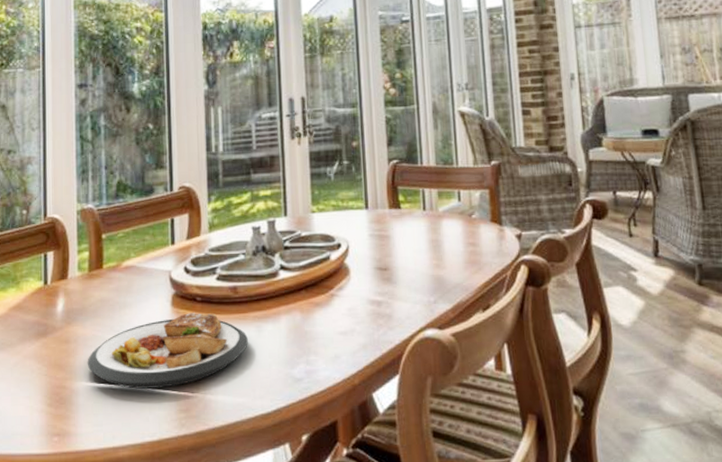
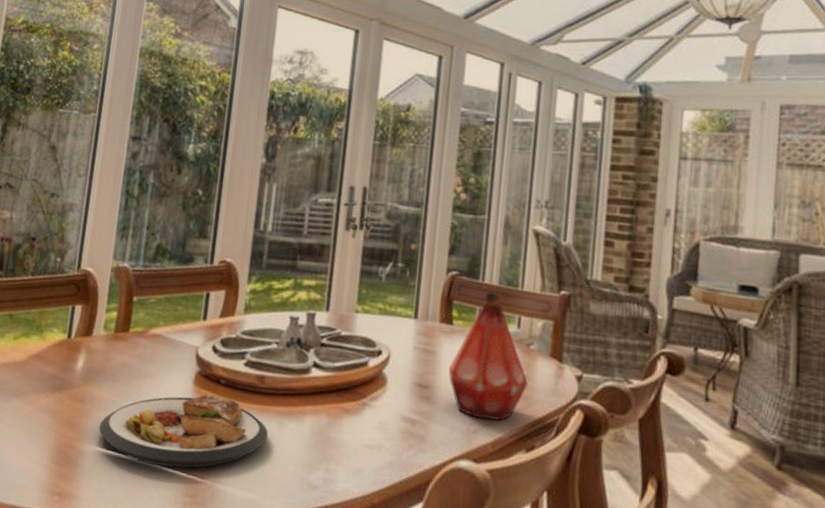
bottle: none [403,173,476,289] -> present [448,291,529,421]

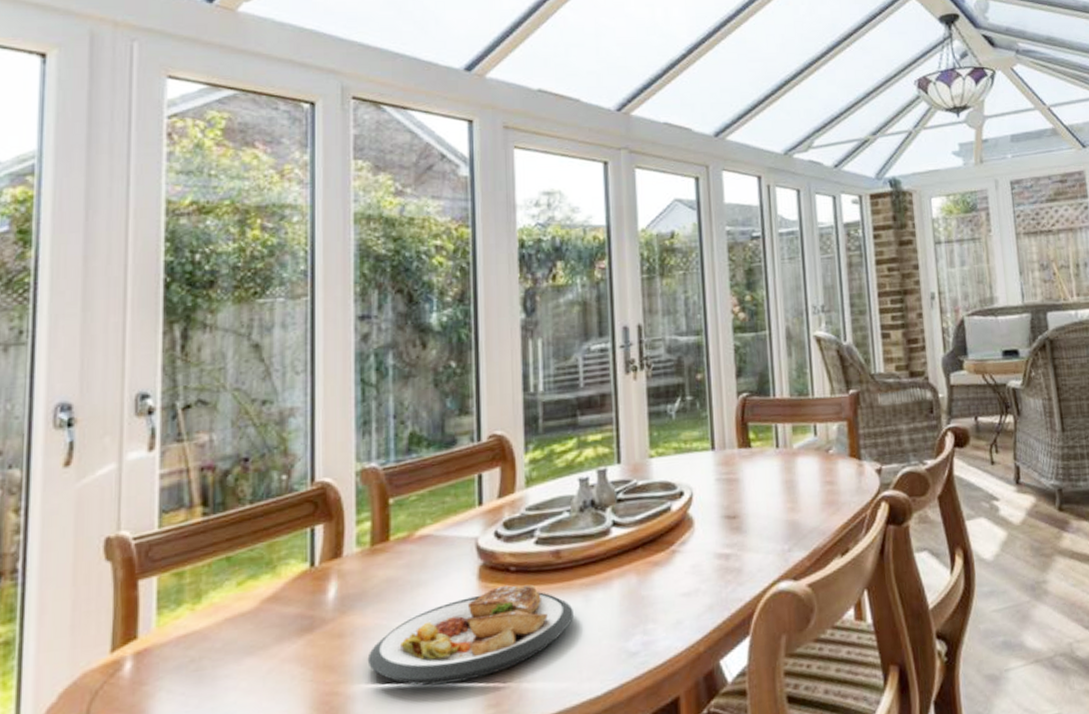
bottle: present [448,291,529,421] -> none [754,405,834,536]

